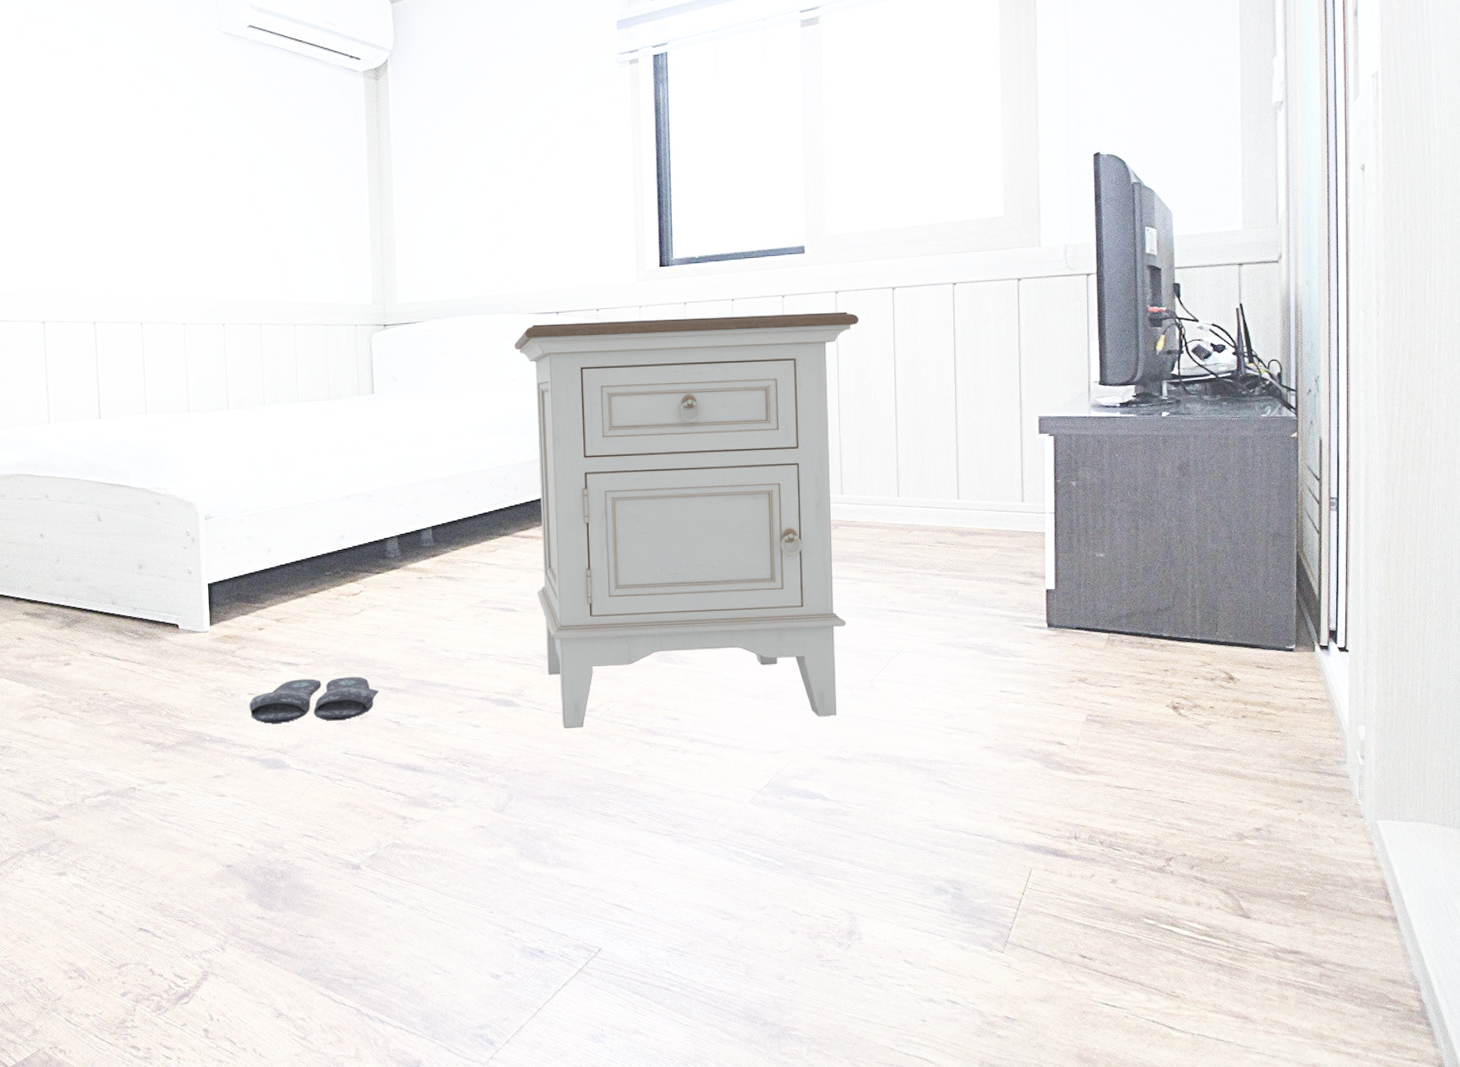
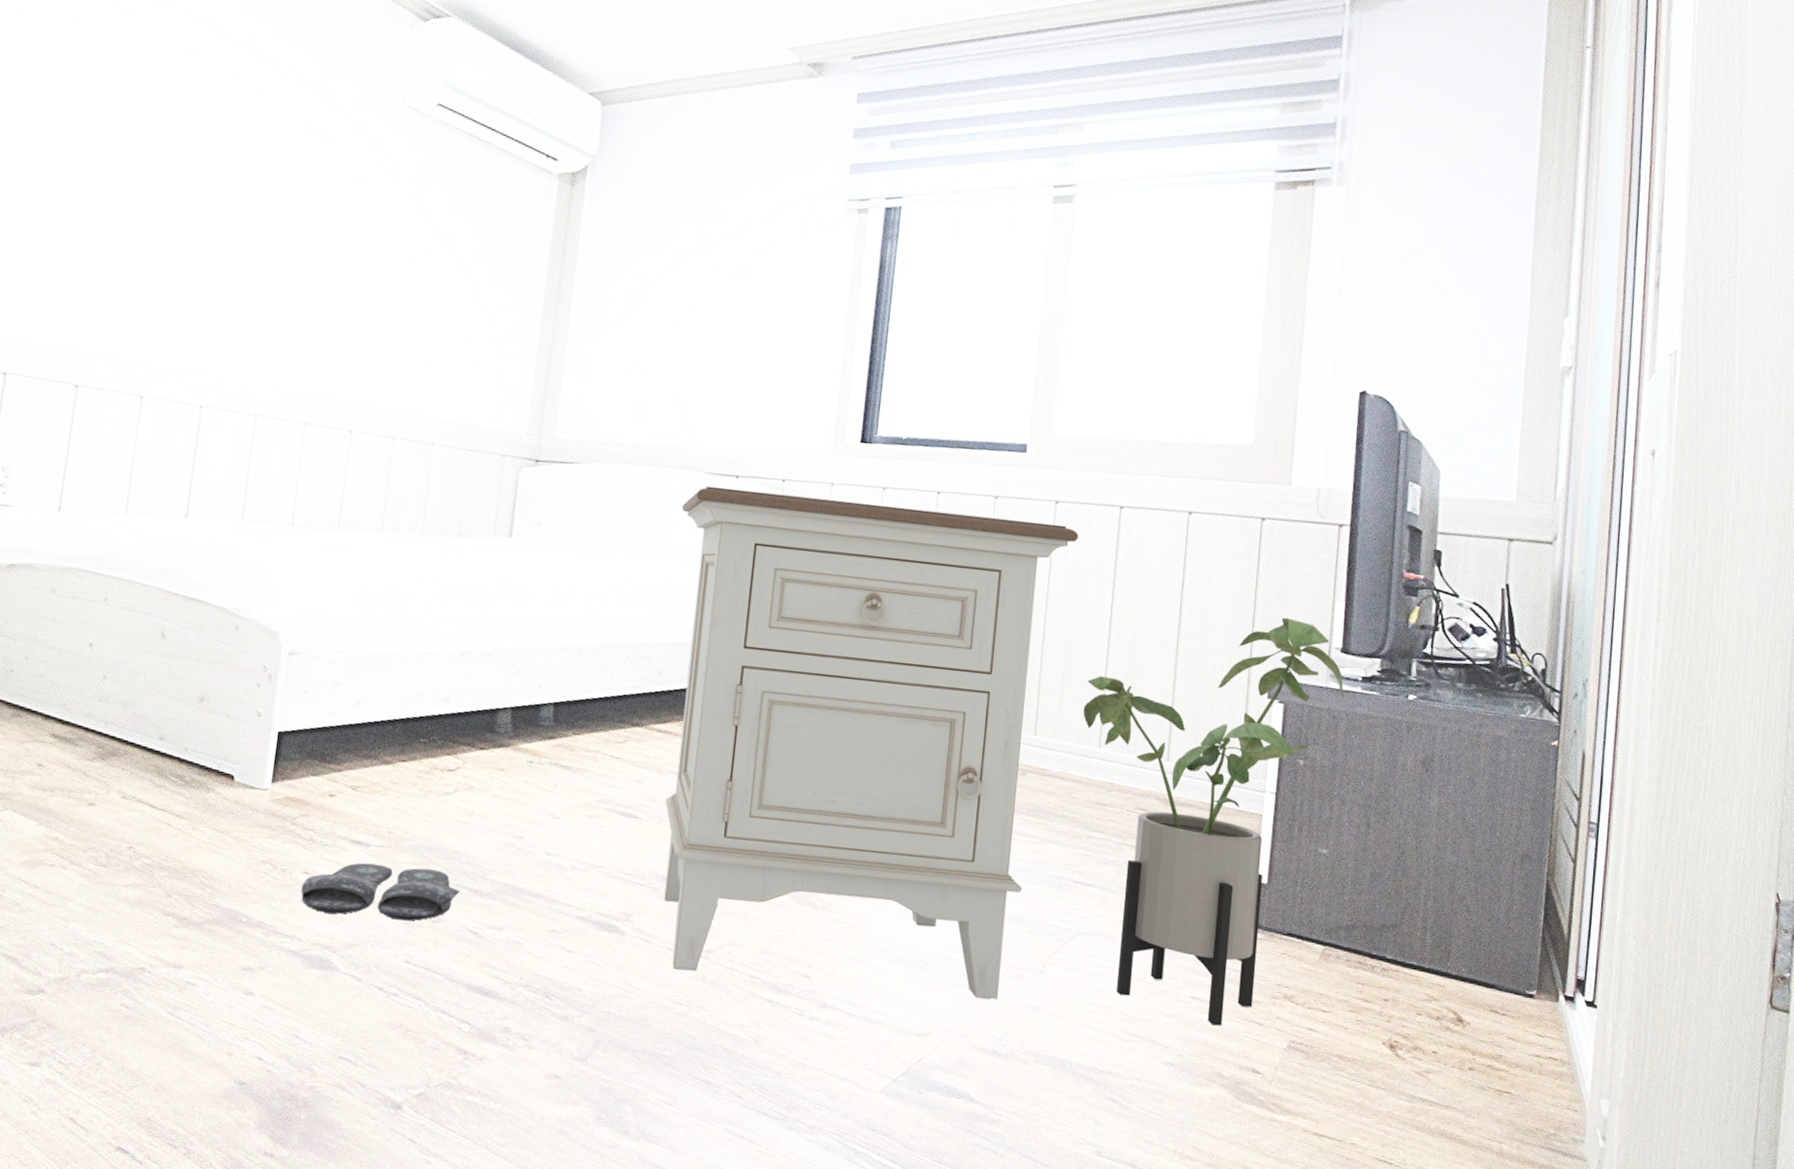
house plant: none [880,362,1106,711] -> present [1083,617,1344,1026]

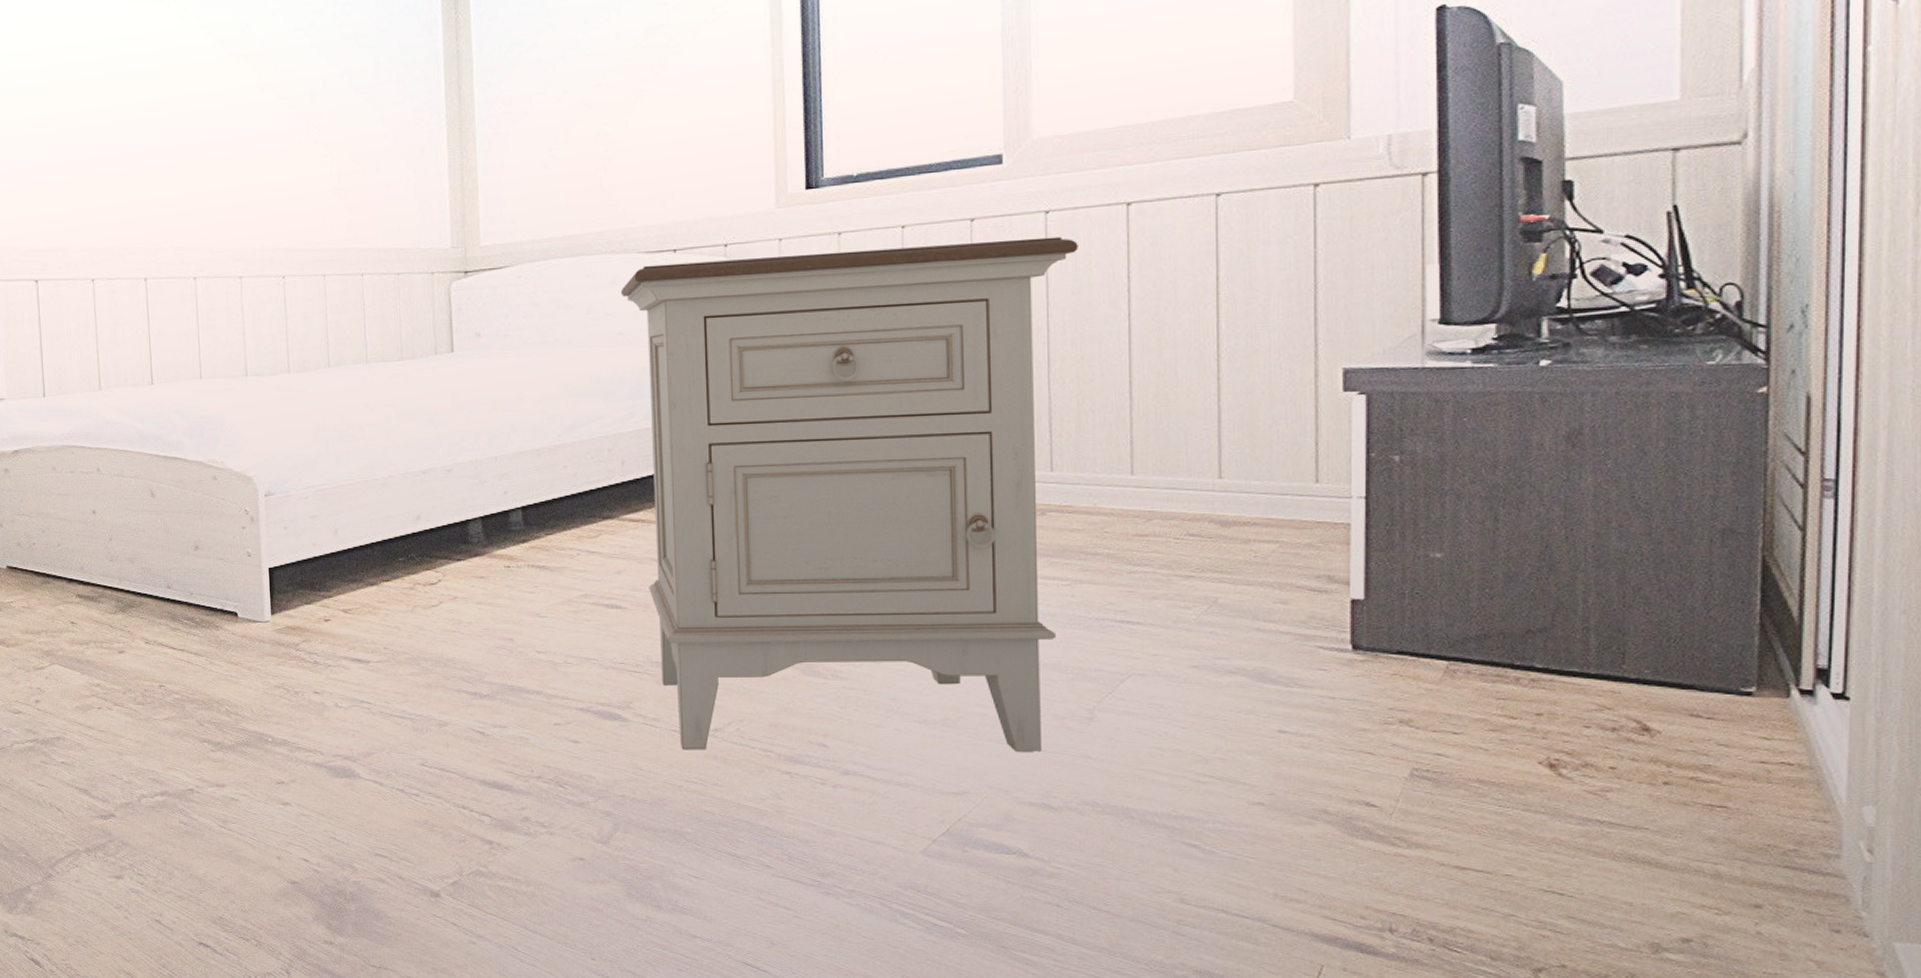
slippers: present [301,862,460,921] -> none [314,678,461,727]
house plant: present [1083,617,1344,1026] -> none [1107,294,1449,759]

